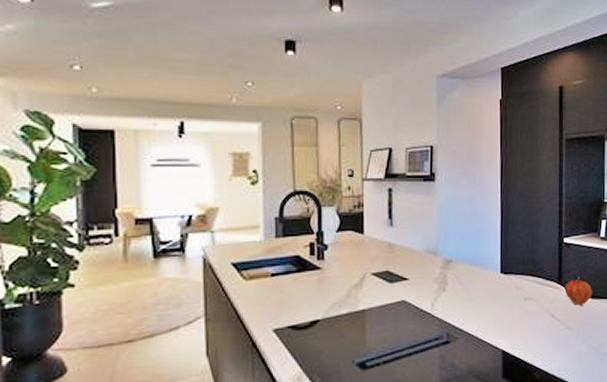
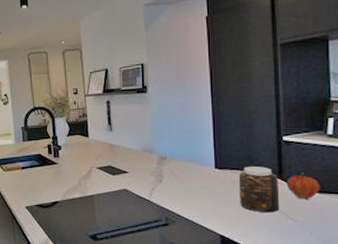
jar: none [522,270,559,322] -> present [238,166,280,213]

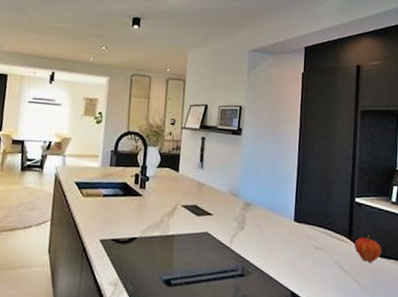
jar: present [238,166,280,213] -> none [312,223,348,273]

